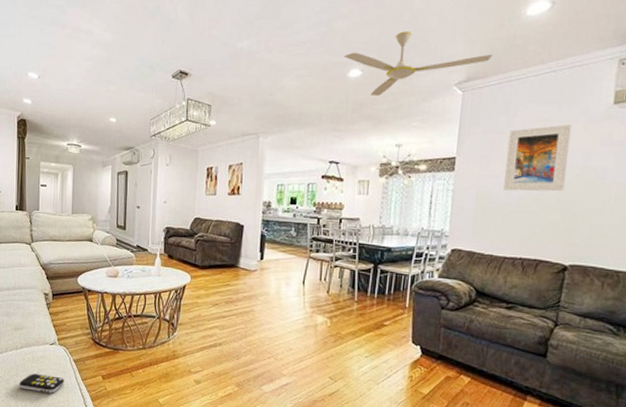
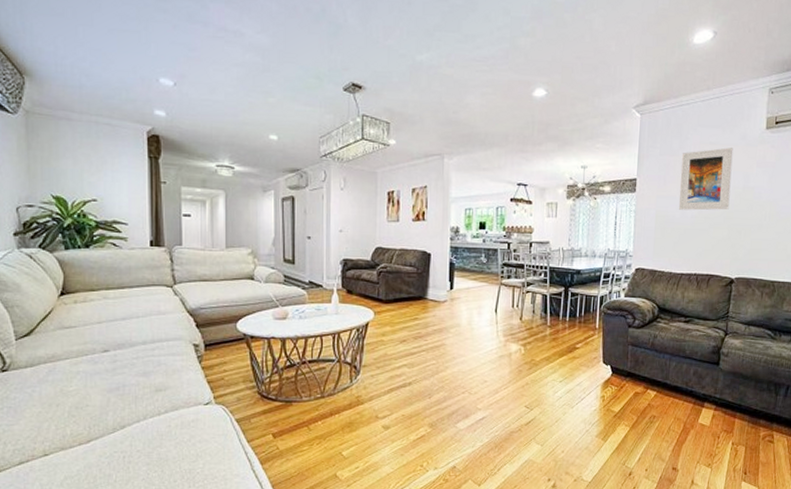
remote control: present [19,373,64,394] -> none [165,441,225,463]
ceiling fan: present [344,31,492,96] -> none [528,52,665,117]

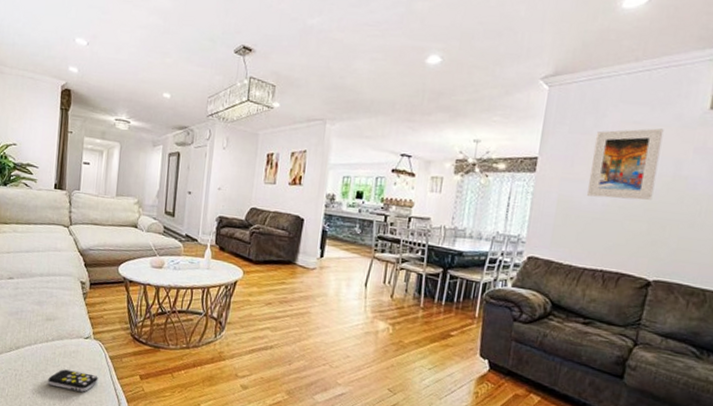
remote control: none [165,441,225,463] -> present [48,369,98,392]

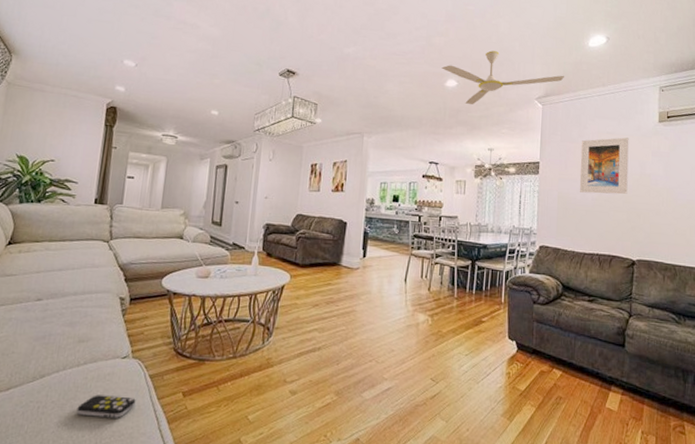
ceiling fan: none [423,17,583,86] -> present [441,50,564,104]

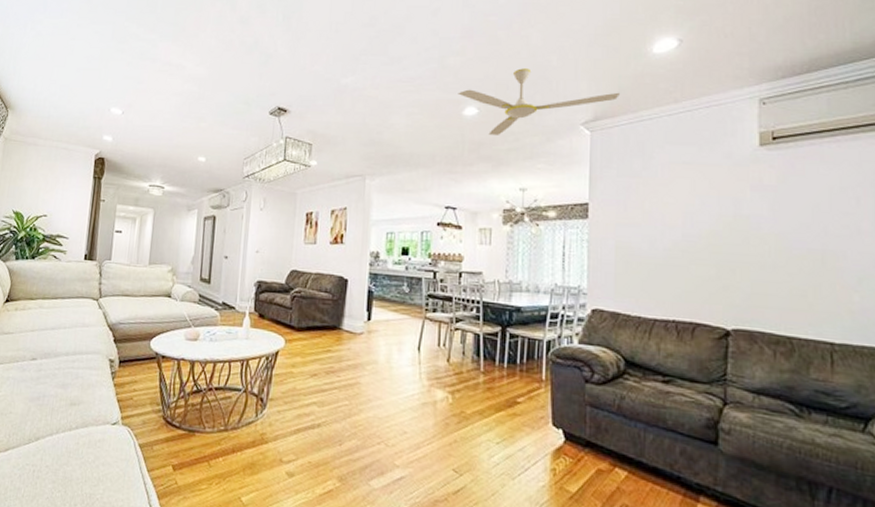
remote control: present [76,395,136,418] -> none [69,462,126,489]
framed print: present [579,137,629,194] -> none [645,168,716,243]

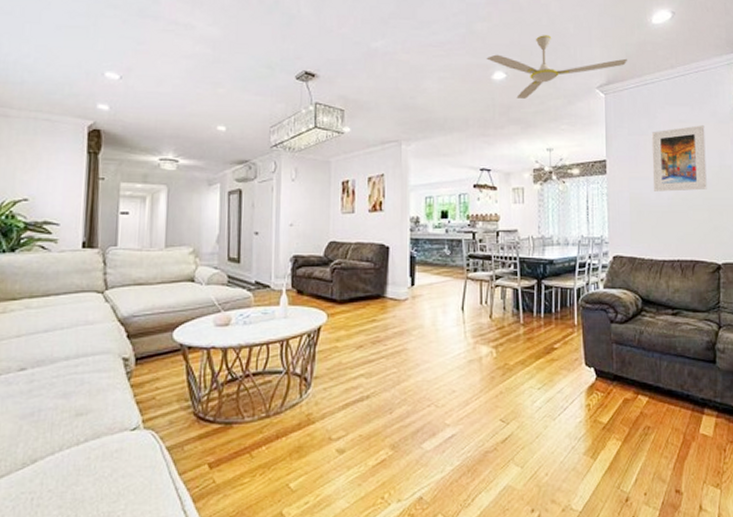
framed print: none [645,168,716,243] -> present [651,125,707,192]

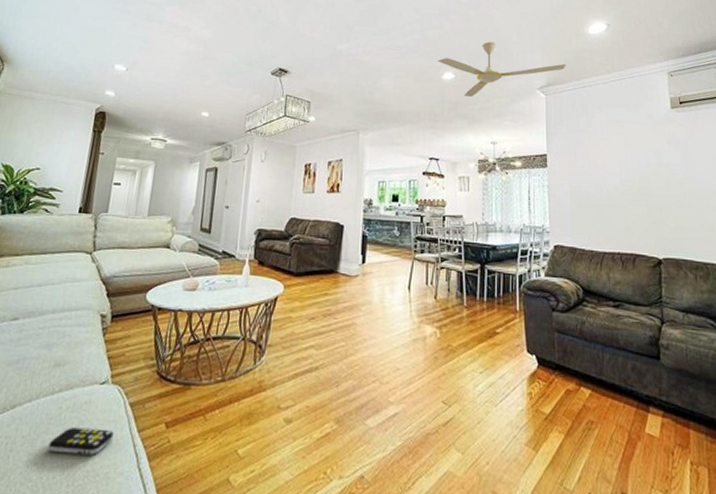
remote control: none [80,475,152,504] -> present [48,427,114,455]
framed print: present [651,125,707,192] -> none [589,125,645,187]

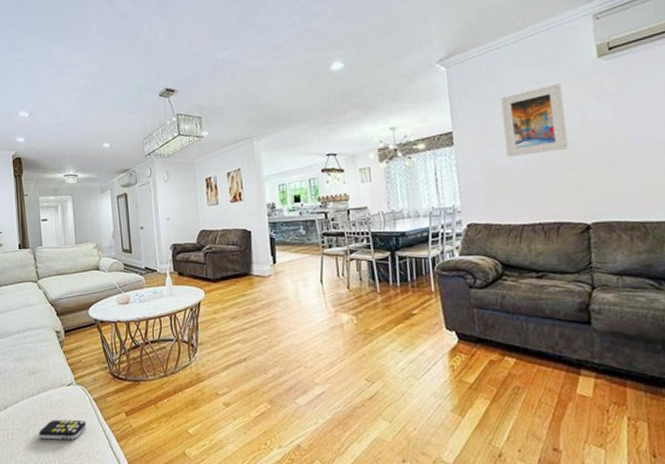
ceiling fan: present [437,42,566,97] -> none [323,19,468,85]
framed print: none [589,125,645,187] -> present [500,83,569,157]

